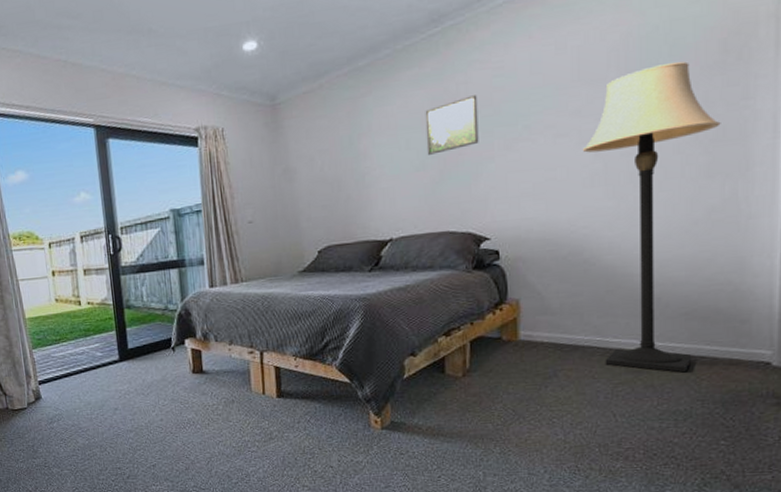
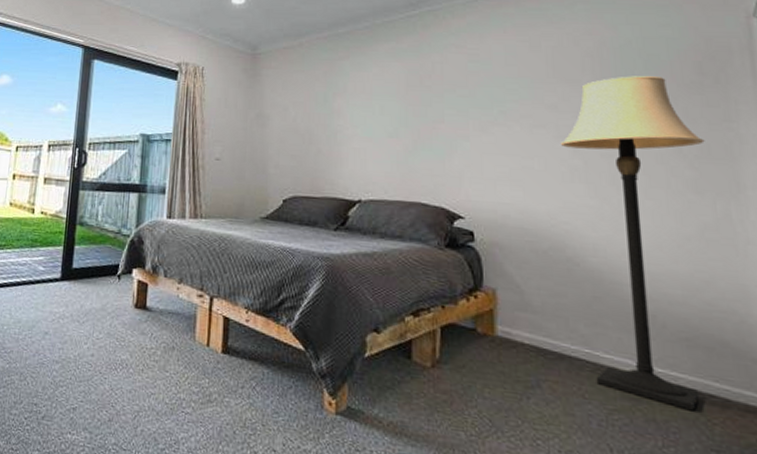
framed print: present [425,95,479,155] -> none [400,75,454,124]

